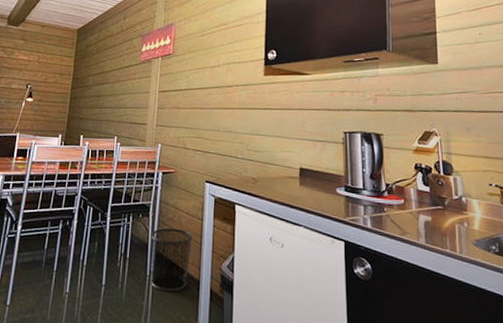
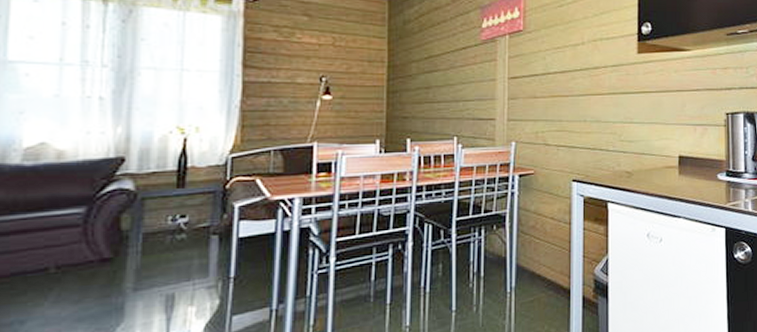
waste bin: present [150,227,192,292] -> none [509,236,559,307]

